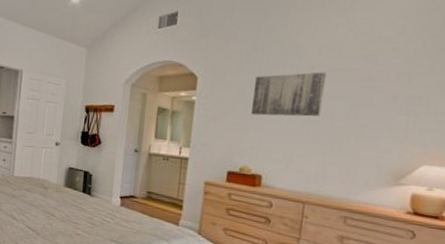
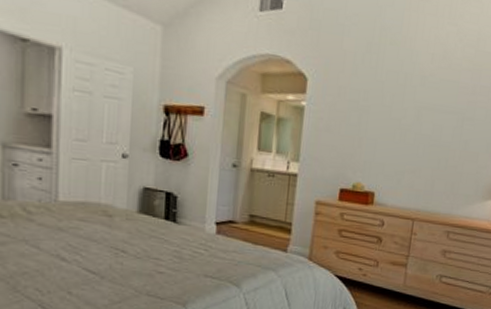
wall art: present [250,72,326,117] -> none [364,82,437,130]

